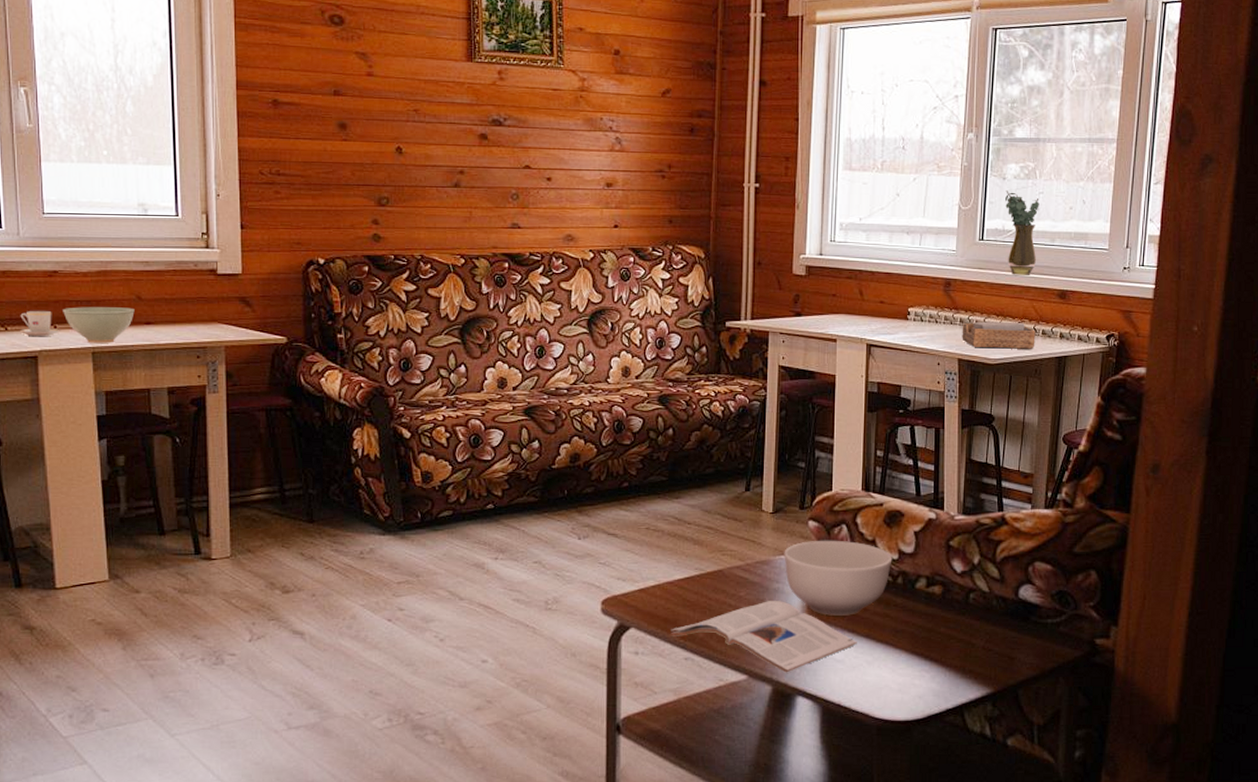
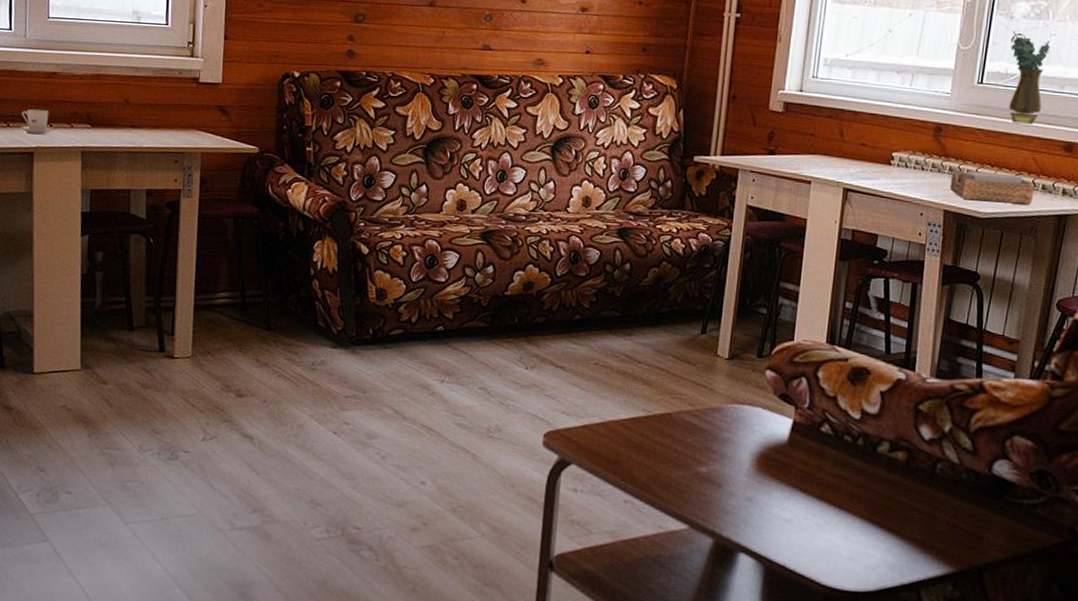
bowl: present [63,307,135,343] -> none [59,107,122,144]
magazine: present [671,601,857,673] -> none [612,450,809,527]
bowl: present [784,540,892,616] -> none [736,391,854,474]

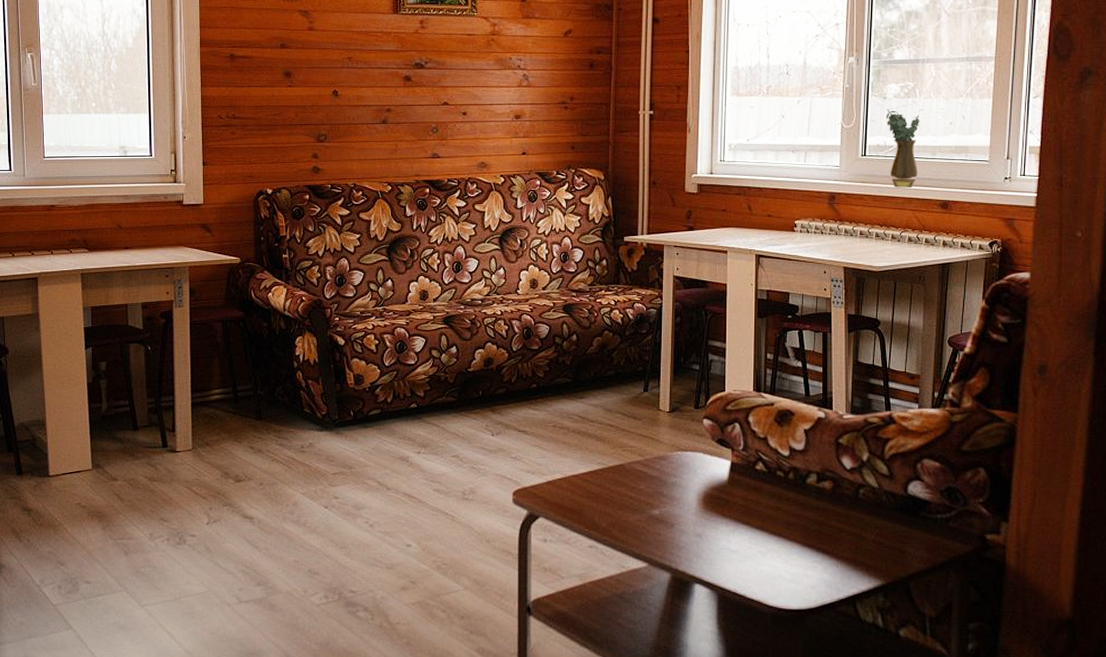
teacup: present [19,109,56,134] -> none [23,239,57,261]
napkin holder: present [949,171,1035,205] -> none [847,231,919,257]

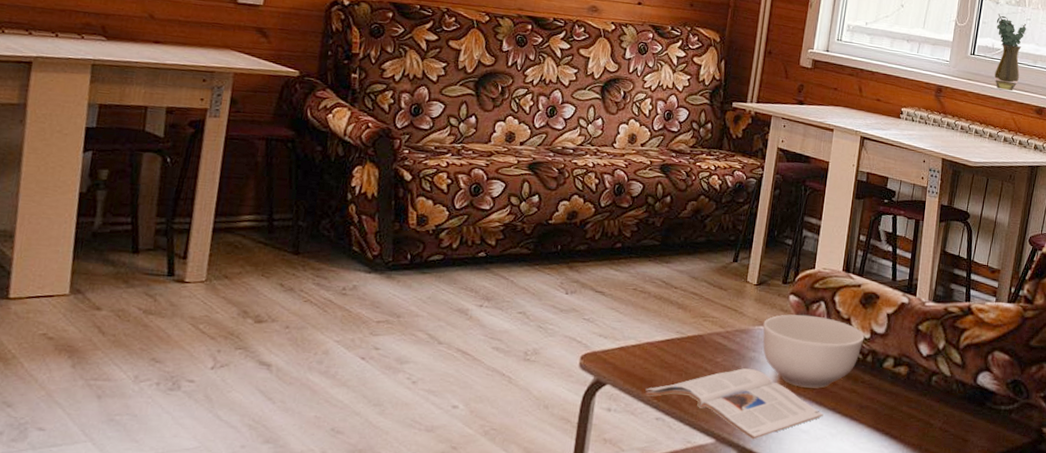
magazine: none [576,494,751,562] -> present [645,368,824,440]
bowl: none [680,437,784,509] -> present [762,314,865,389]

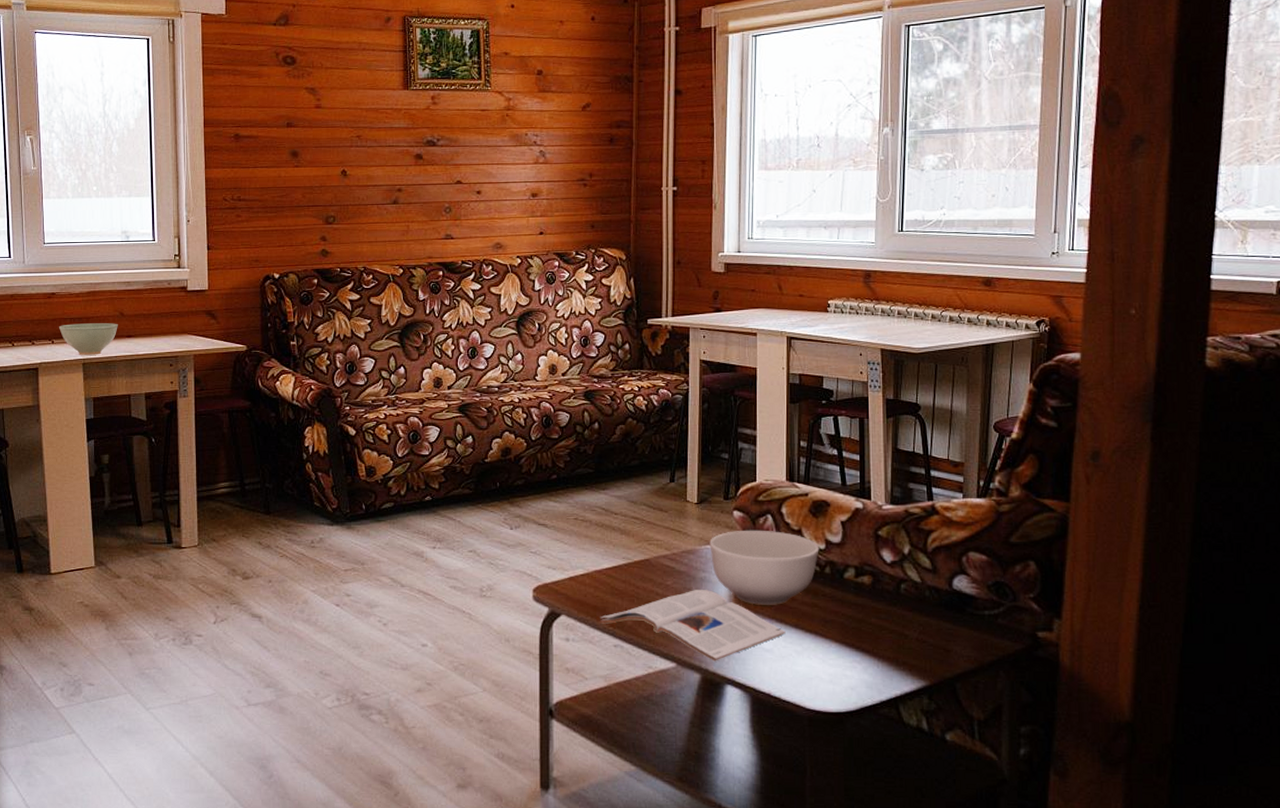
bowl: none [67,18,145,58] -> present [59,323,118,355]
vase: present [994,14,1027,91] -> none [924,182,960,265]

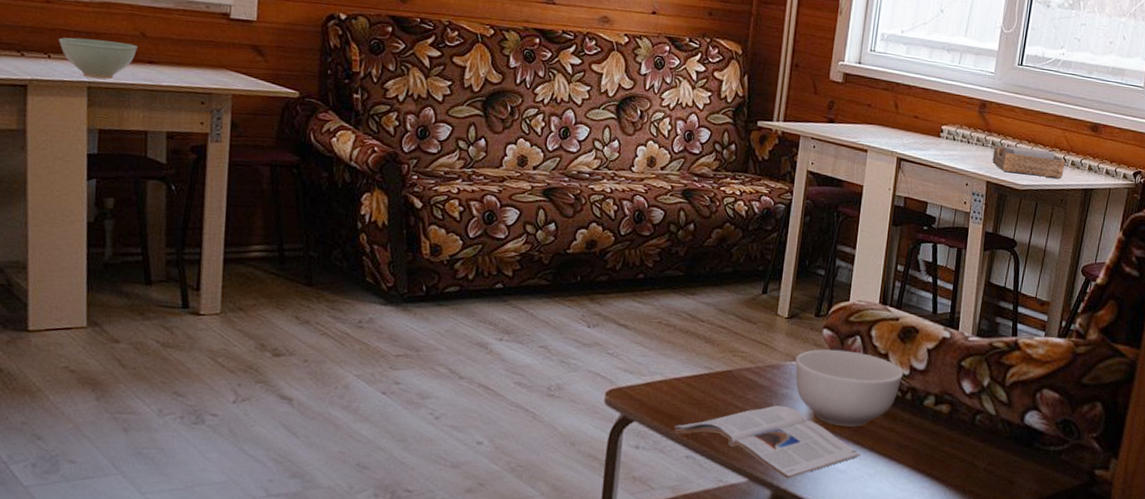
napkin holder: none [883,311,961,338] -> present [992,146,1065,179]

